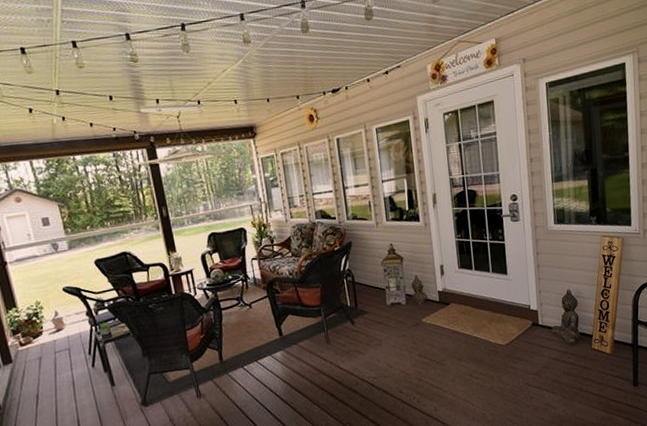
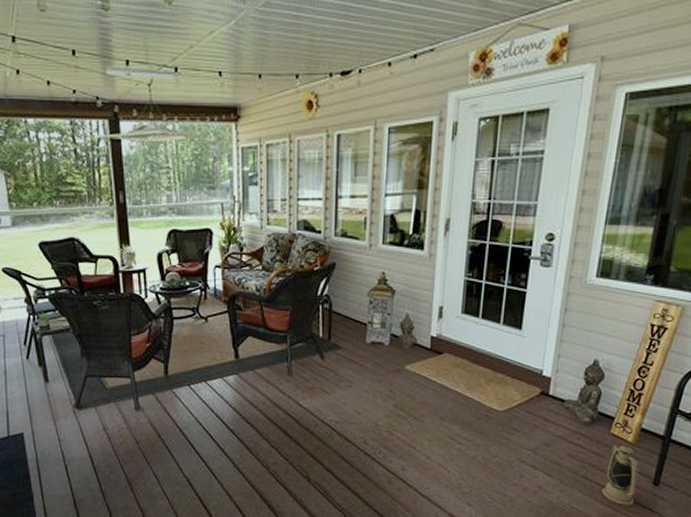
lantern: none [595,354,623,408] -> present [601,443,640,505]

